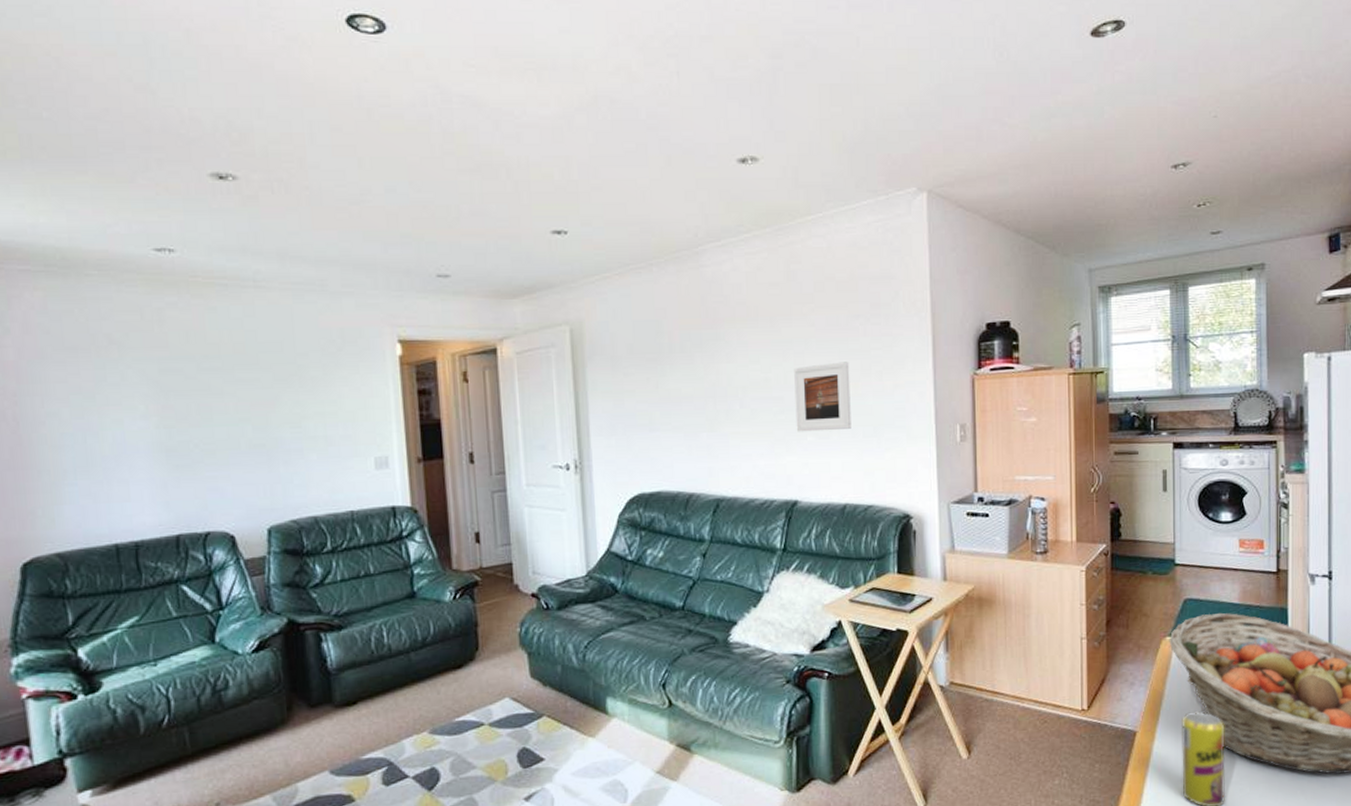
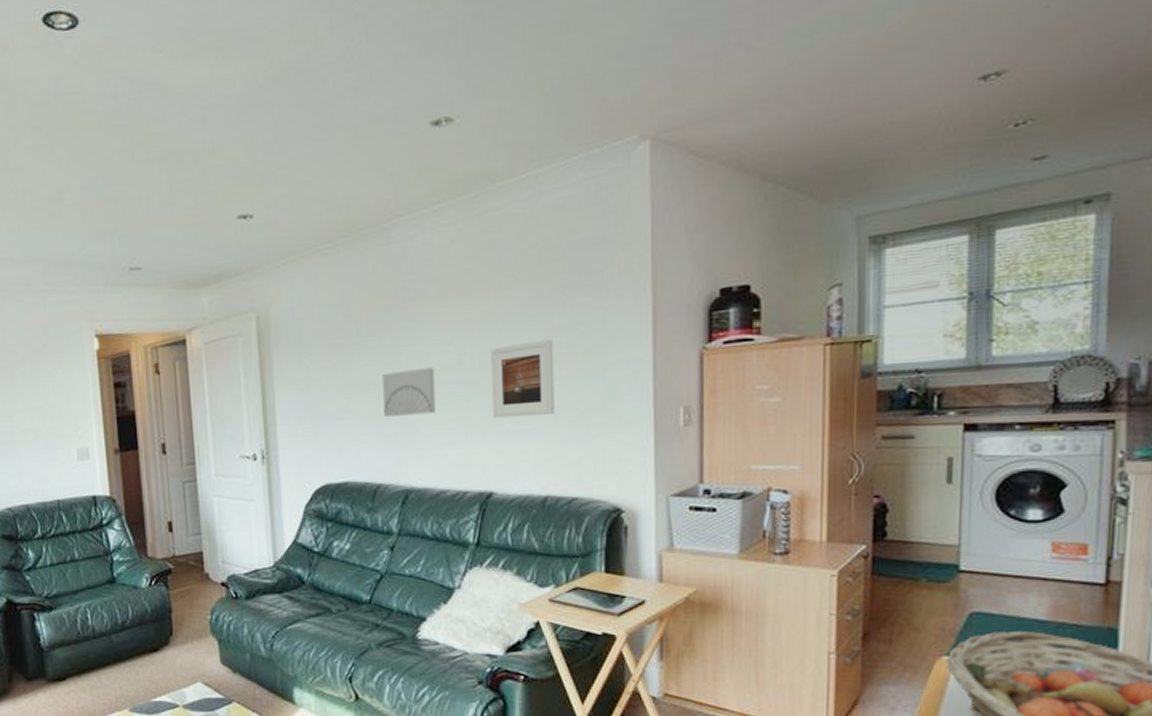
wall art: none [693,383,744,429] -> present [381,367,435,417]

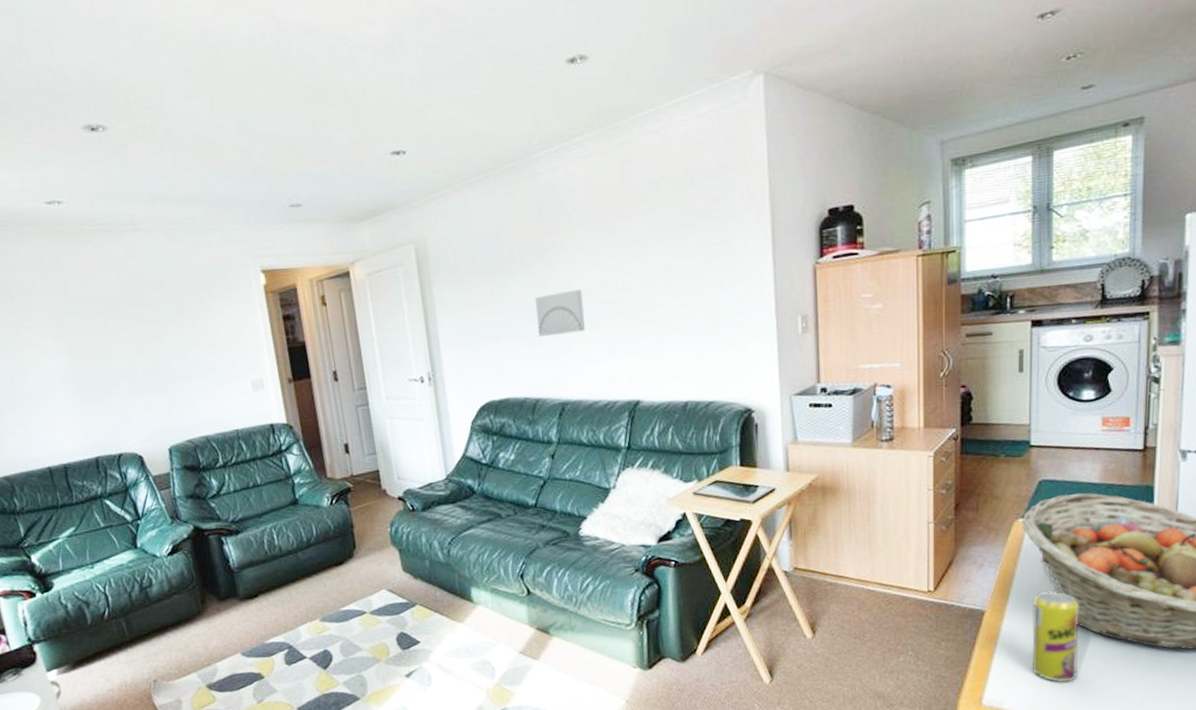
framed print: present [491,339,555,418] -> none [632,260,691,334]

